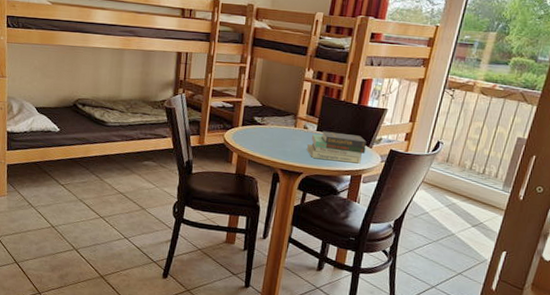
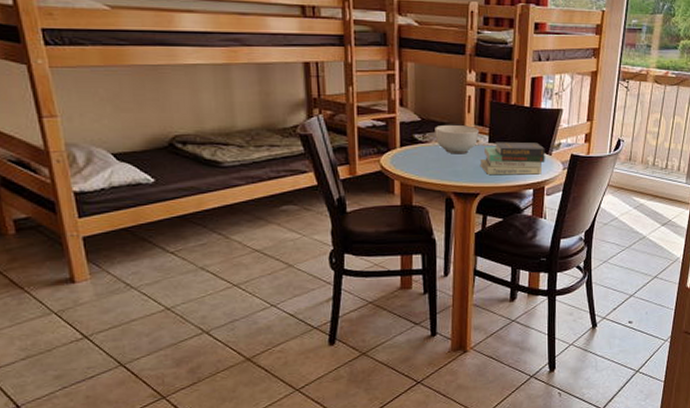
bowl: none [271,111,311,138] -> present [435,124,480,154]

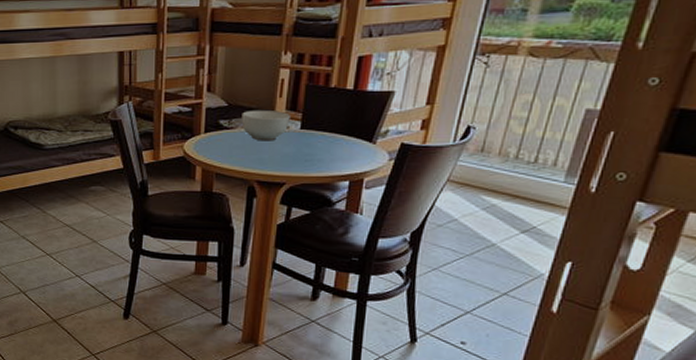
books: present [479,141,545,175] -> none [288,128,368,165]

